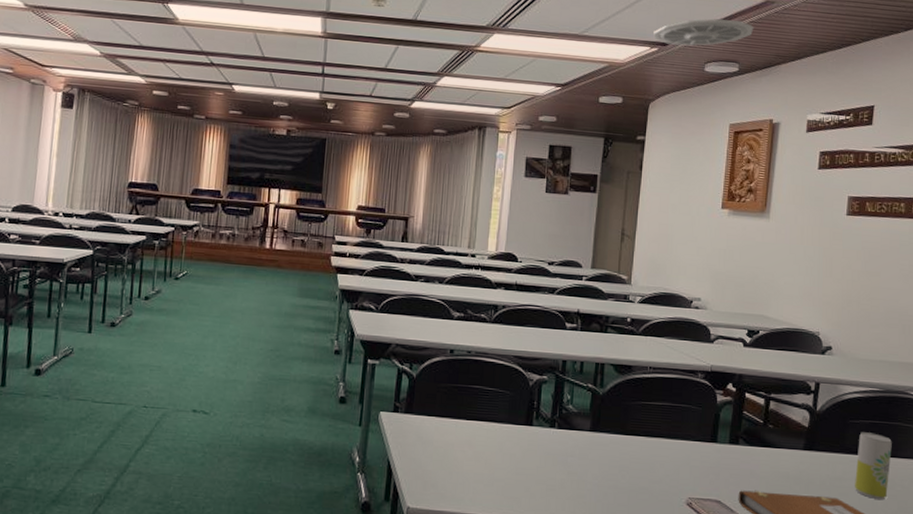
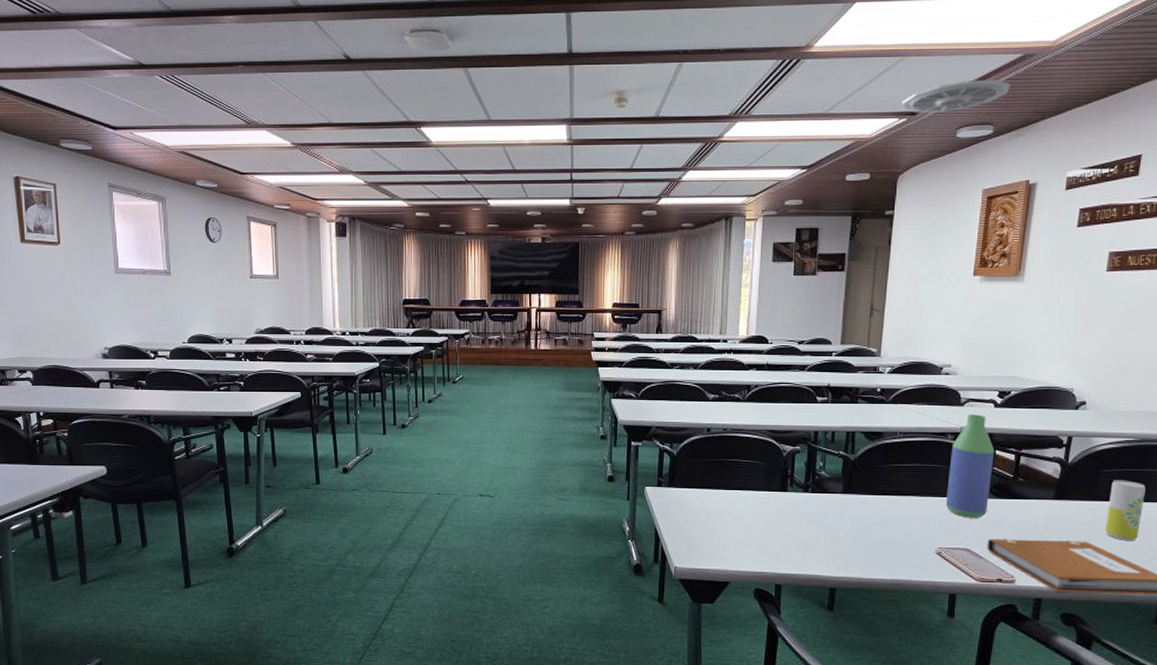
bottle: none [695,352,744,467] -> present [945,414,995,518]

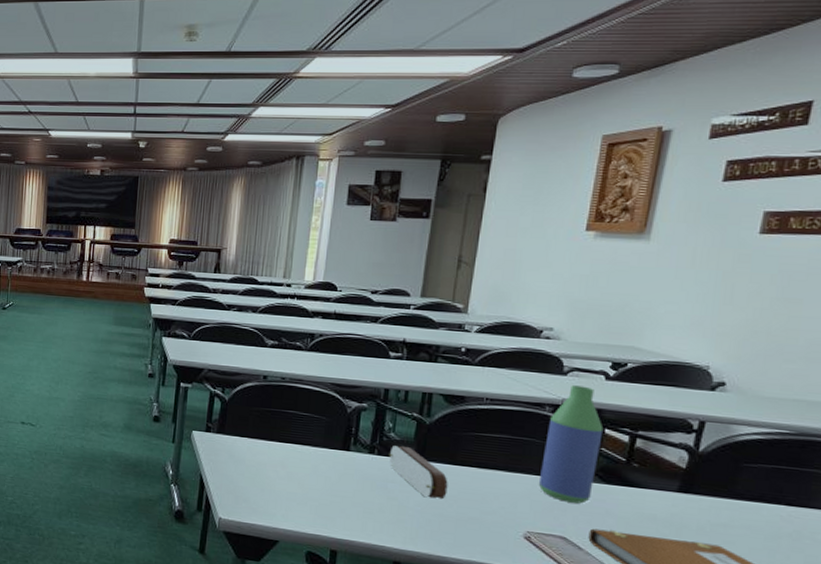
pencil case: none [821,483,872,527] -> present [389,446,448,500]
ceiling vent: present [902,79,1011,113] -> none [507,13,643,50]
beverage can: present [1105,480,1146,541] -> none [745,477,803,552]

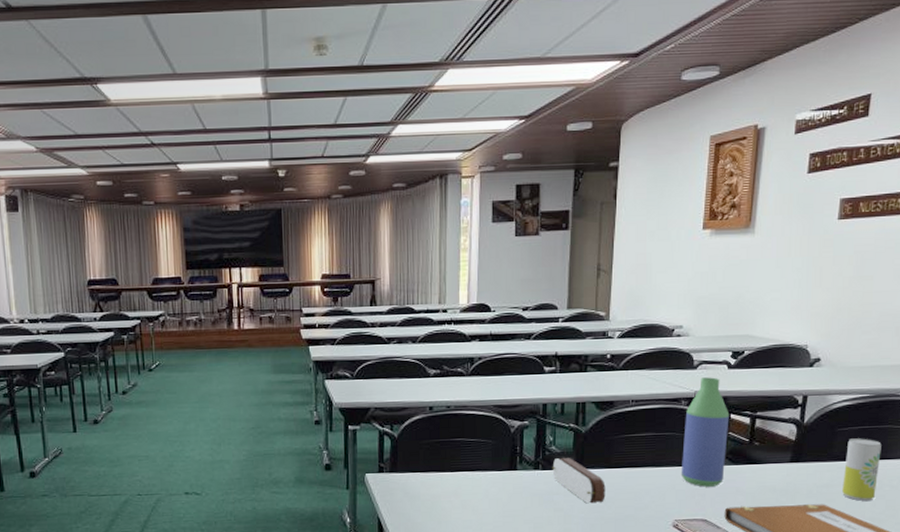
beverage can: none [745,477,803,552] -> present [842,438,881,501]

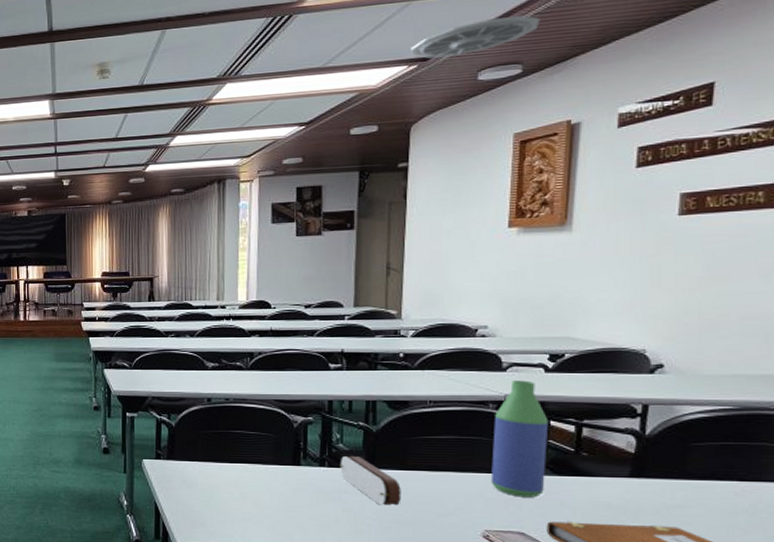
ceiling vent: none [624,15,736,55] -> present [411,15,540,59]
beverage can: present [842,438,881,501] -> none [701,455,753,527]

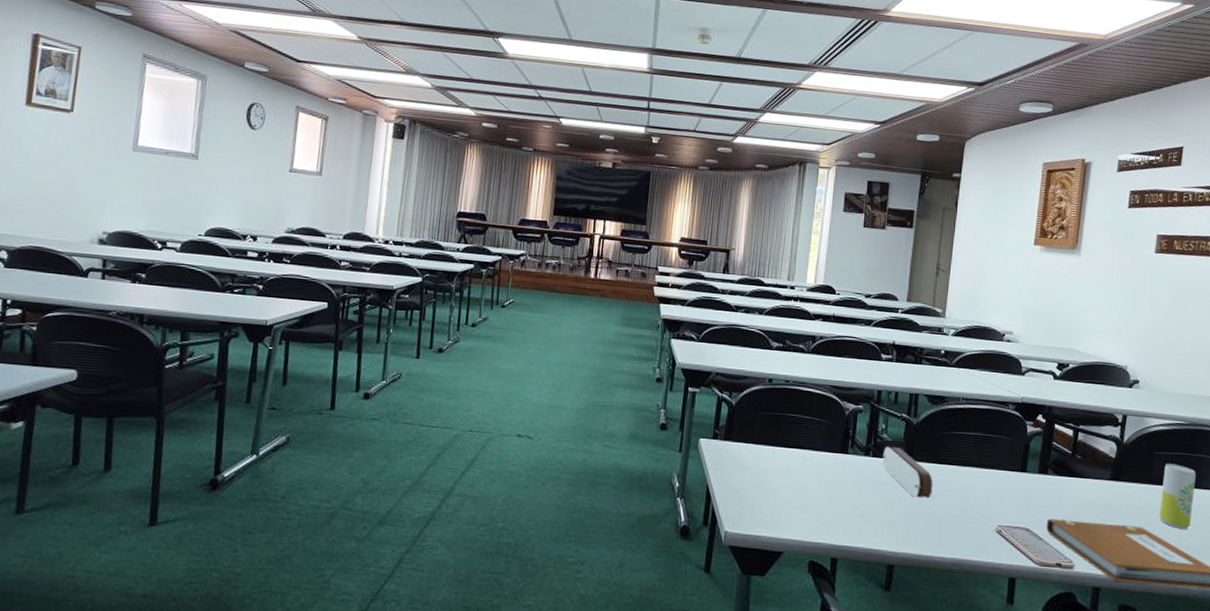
ceiling vent: present [411,15,540,59] -> none [970,60,1068,87]
bottle: present [490,380,549,498] -> none [1006,384,1054,496]
beverage can: none [701,455,753,527] -> present [1159,463,1196,529]

